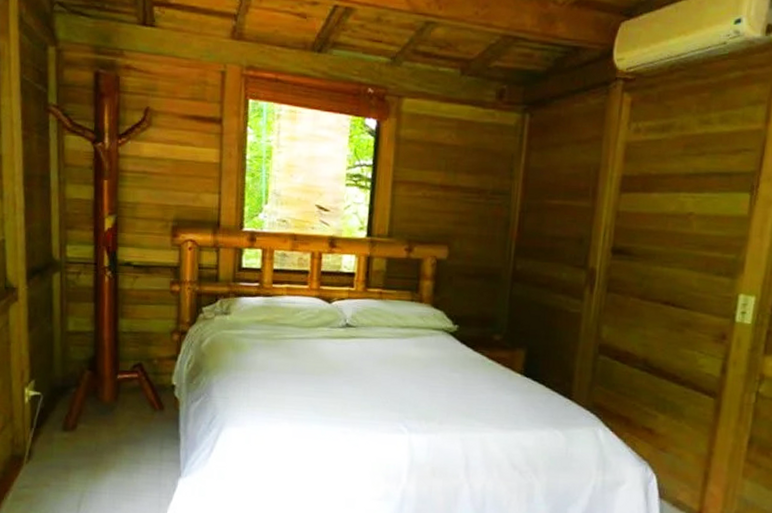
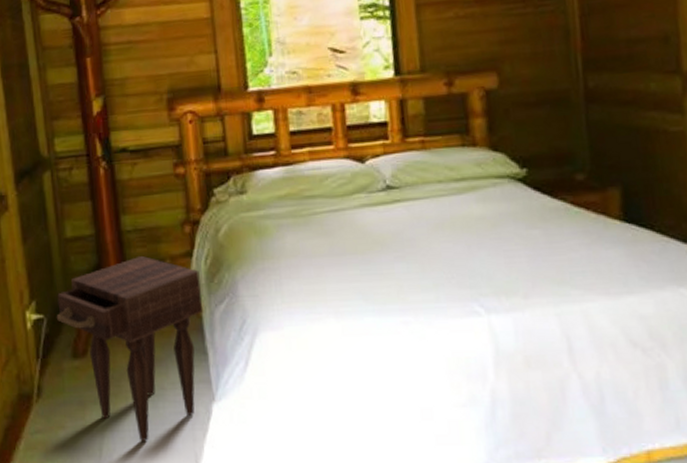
nightstand: none [52,354,181,504] -> present [56,256,202,443]

